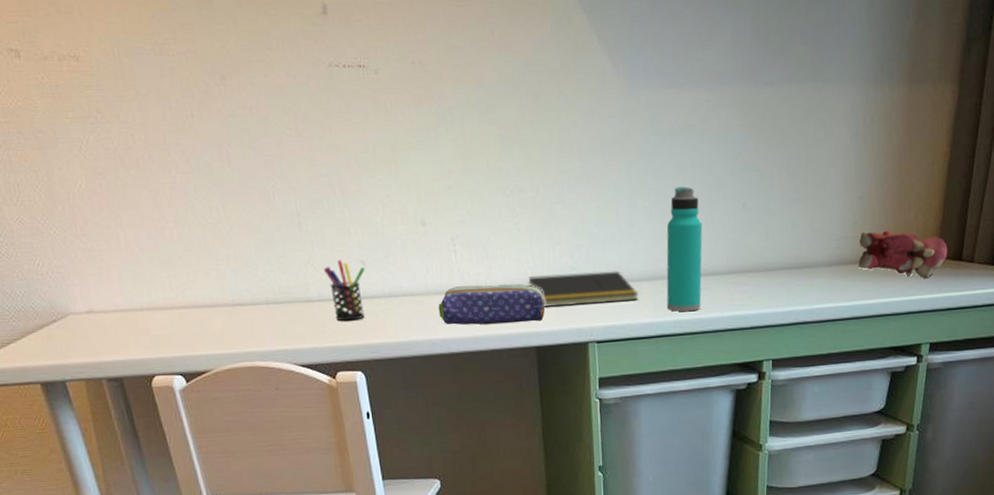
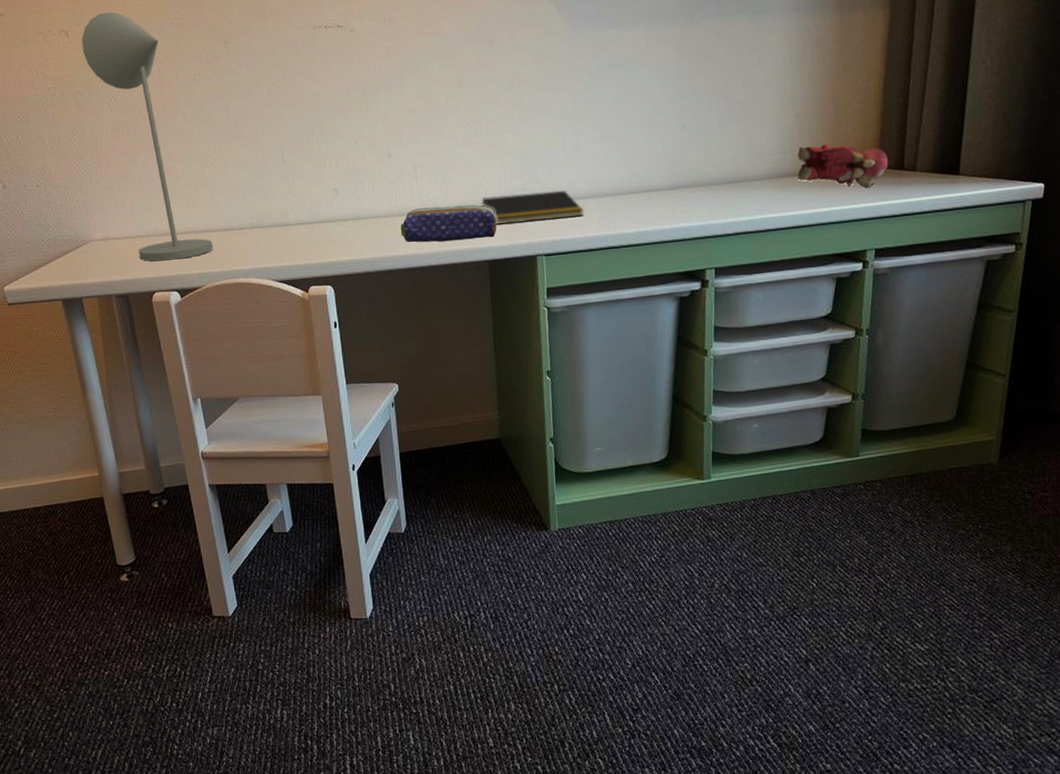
desk lamp: none [37,29,222,340] -> present [81,12,214,261]
pen holder: present [323,260,365,321] -> none [301,188,338,242]
water bottle: present [666,186,703,312] -> none [610,112,644,226]

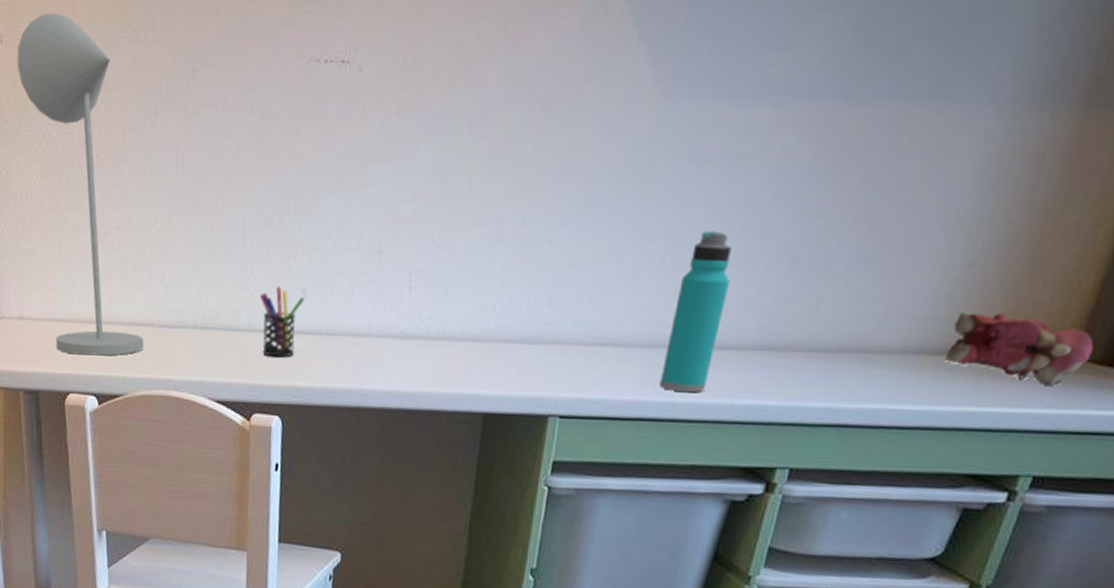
pen holder: none [301,188,338,242] -> present [259,286,305,358]
pencil case: present [400,204,497,243] -> none [377,330,506,383]
notepad: present [481,190,584,225] -> none [489,327,626,371]
water bottle: none [610,112,644,226] -> present [659,231,732,393]

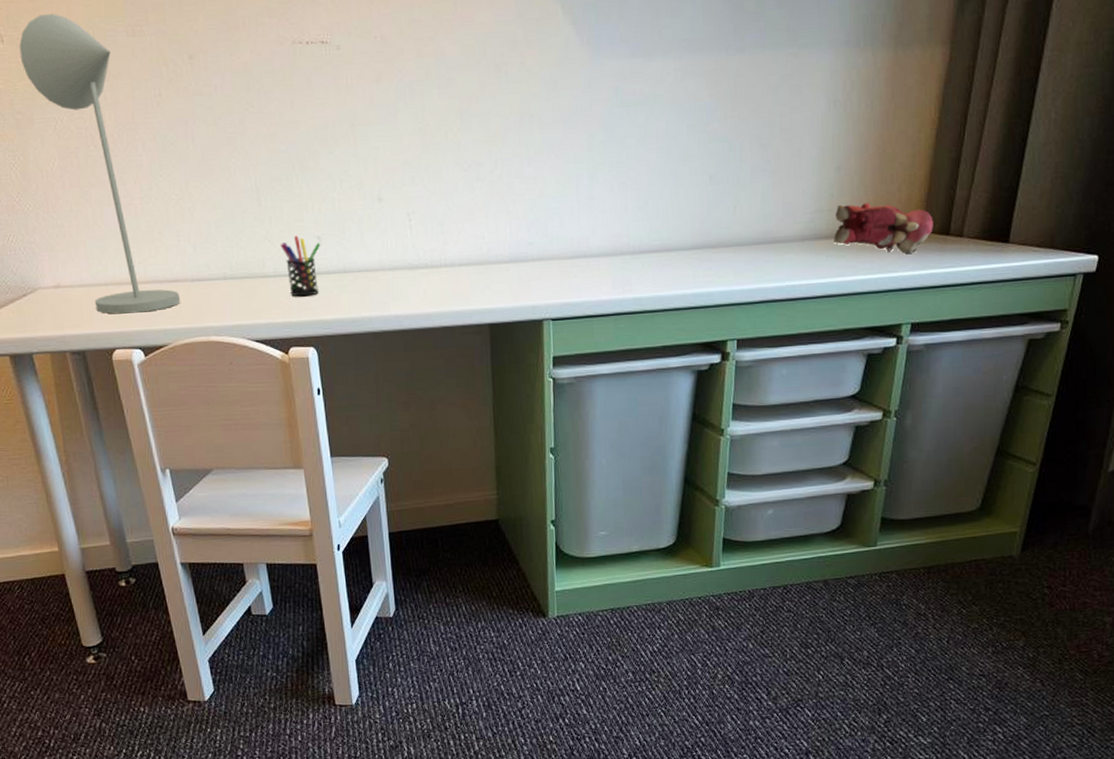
water bottle: present [659,231,732,393] -> none [626,158,667,289]

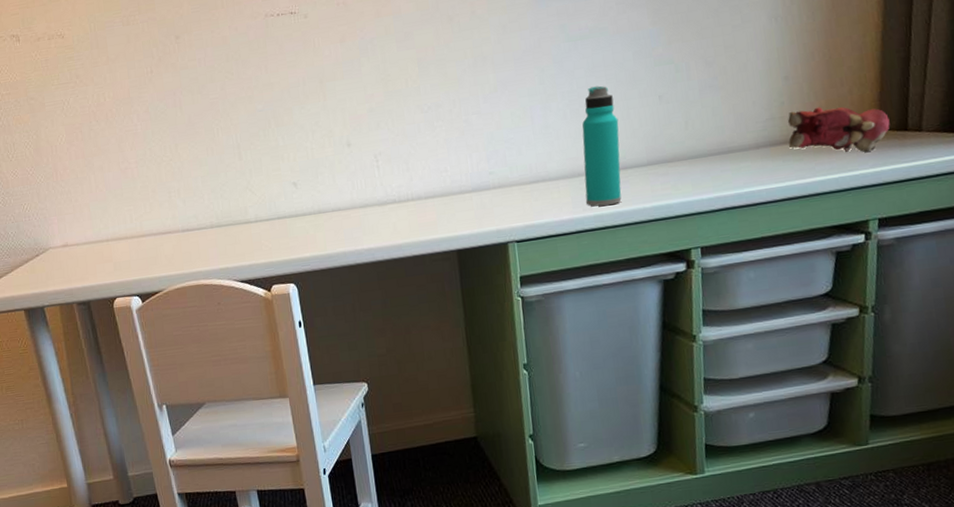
desk lamp: present [19,14,181,314] -> none [32,13,173,267]
pen holder: present [280,235,321,297] -> none [260,183,297,239]
water bottle: none [626,158,667,289] -> present [582,85,622,207]

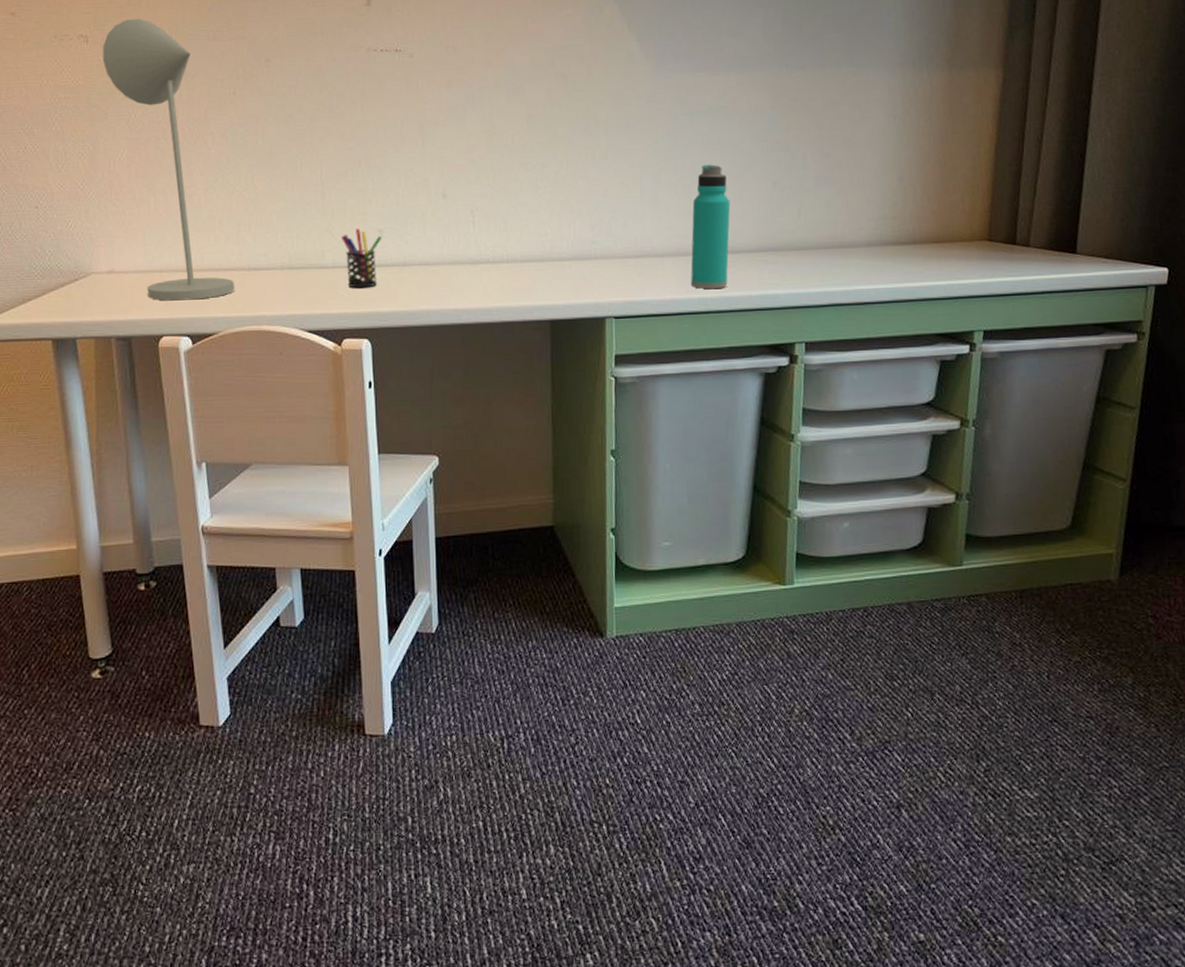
desk lamp: none [32,13,173,267] -> present [102,19,235,301]
pen holder: none [260,183,297,239] -> present [341,228,382,288]
stuffed animal: present [787,107,890,152] -> none [899,211,999,261]

